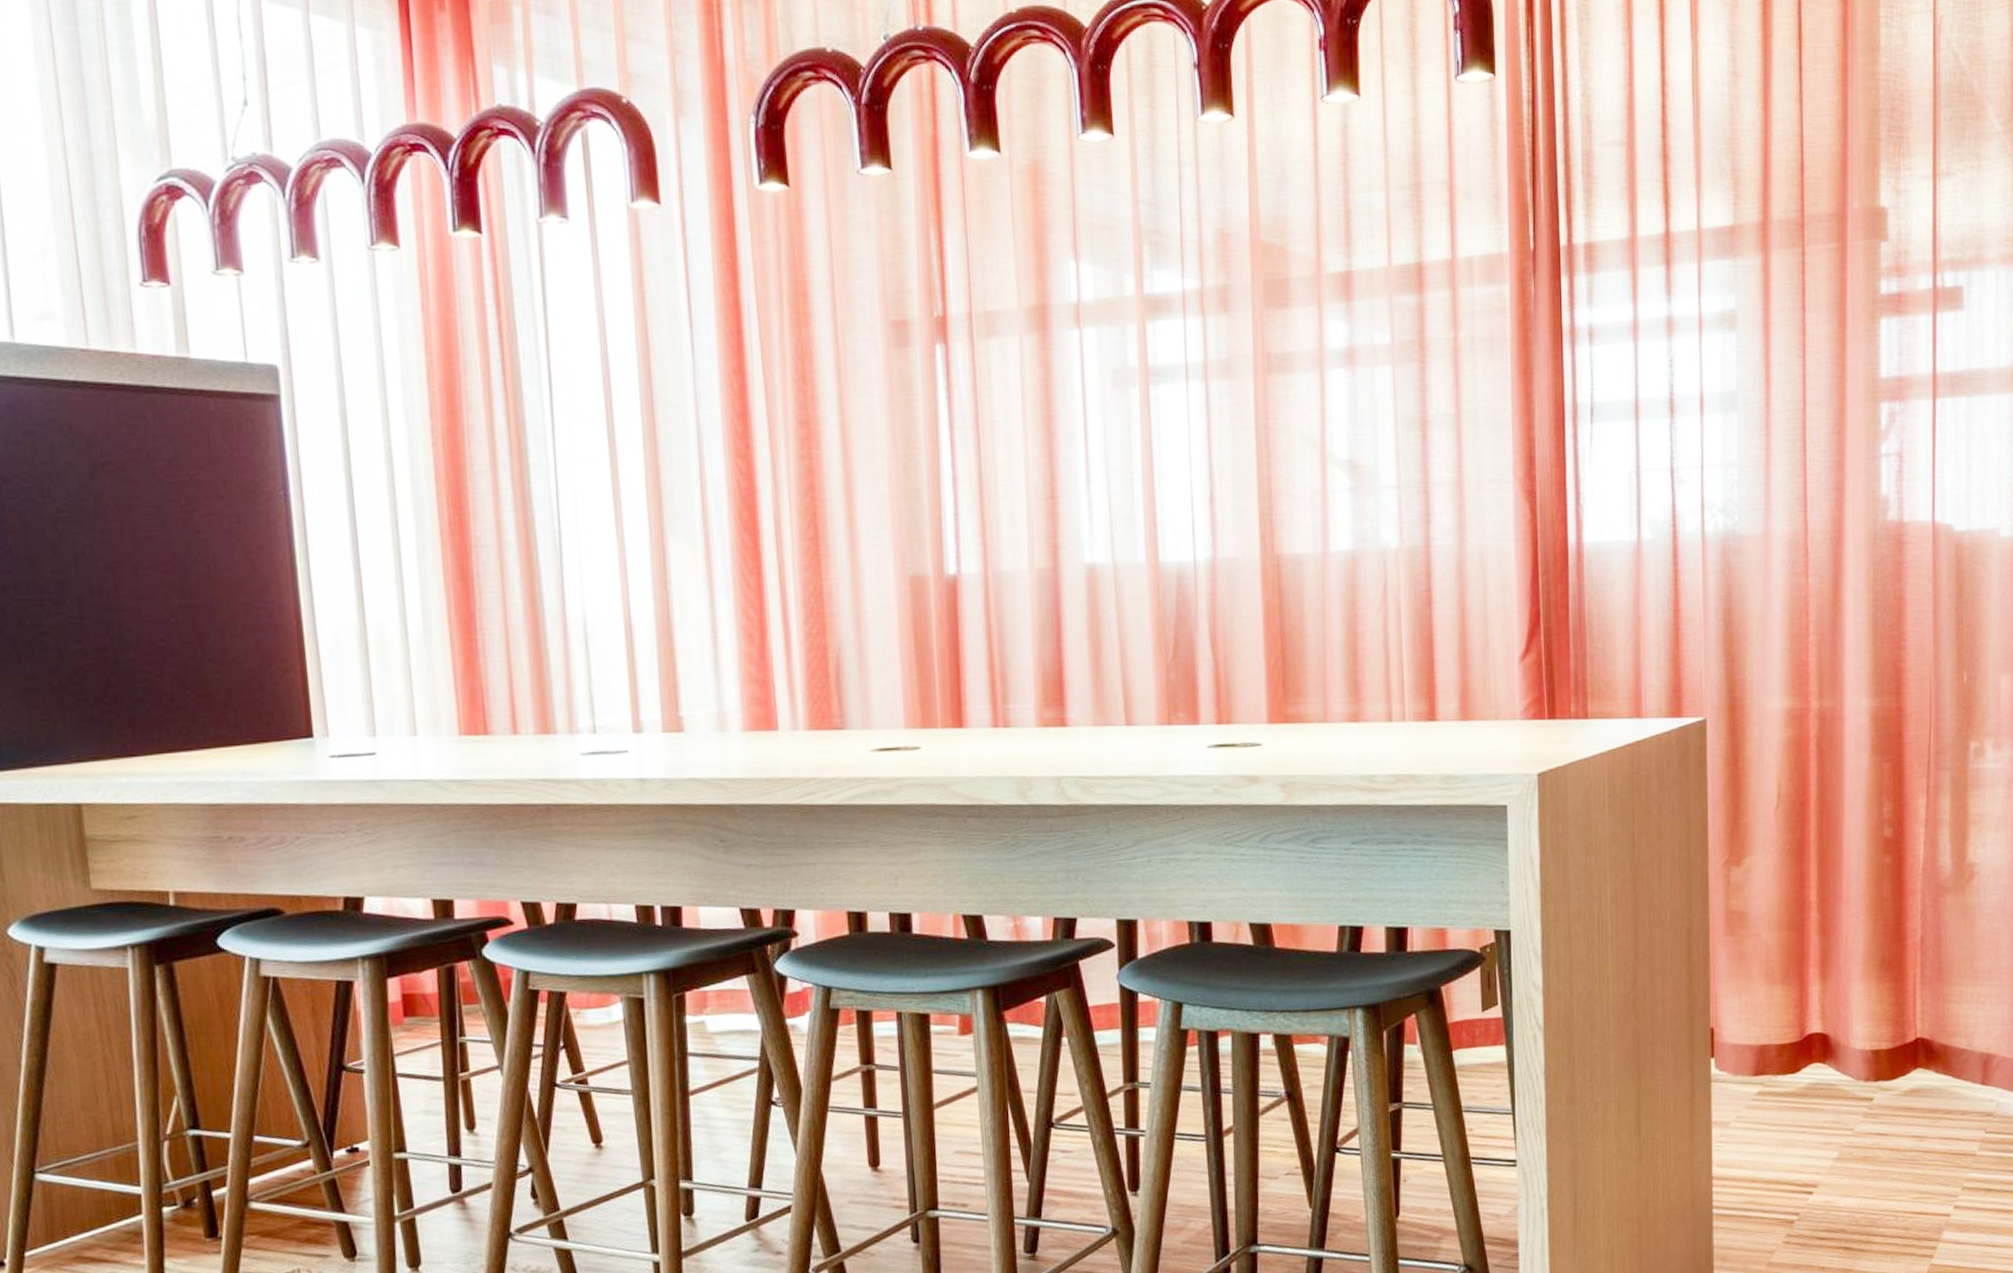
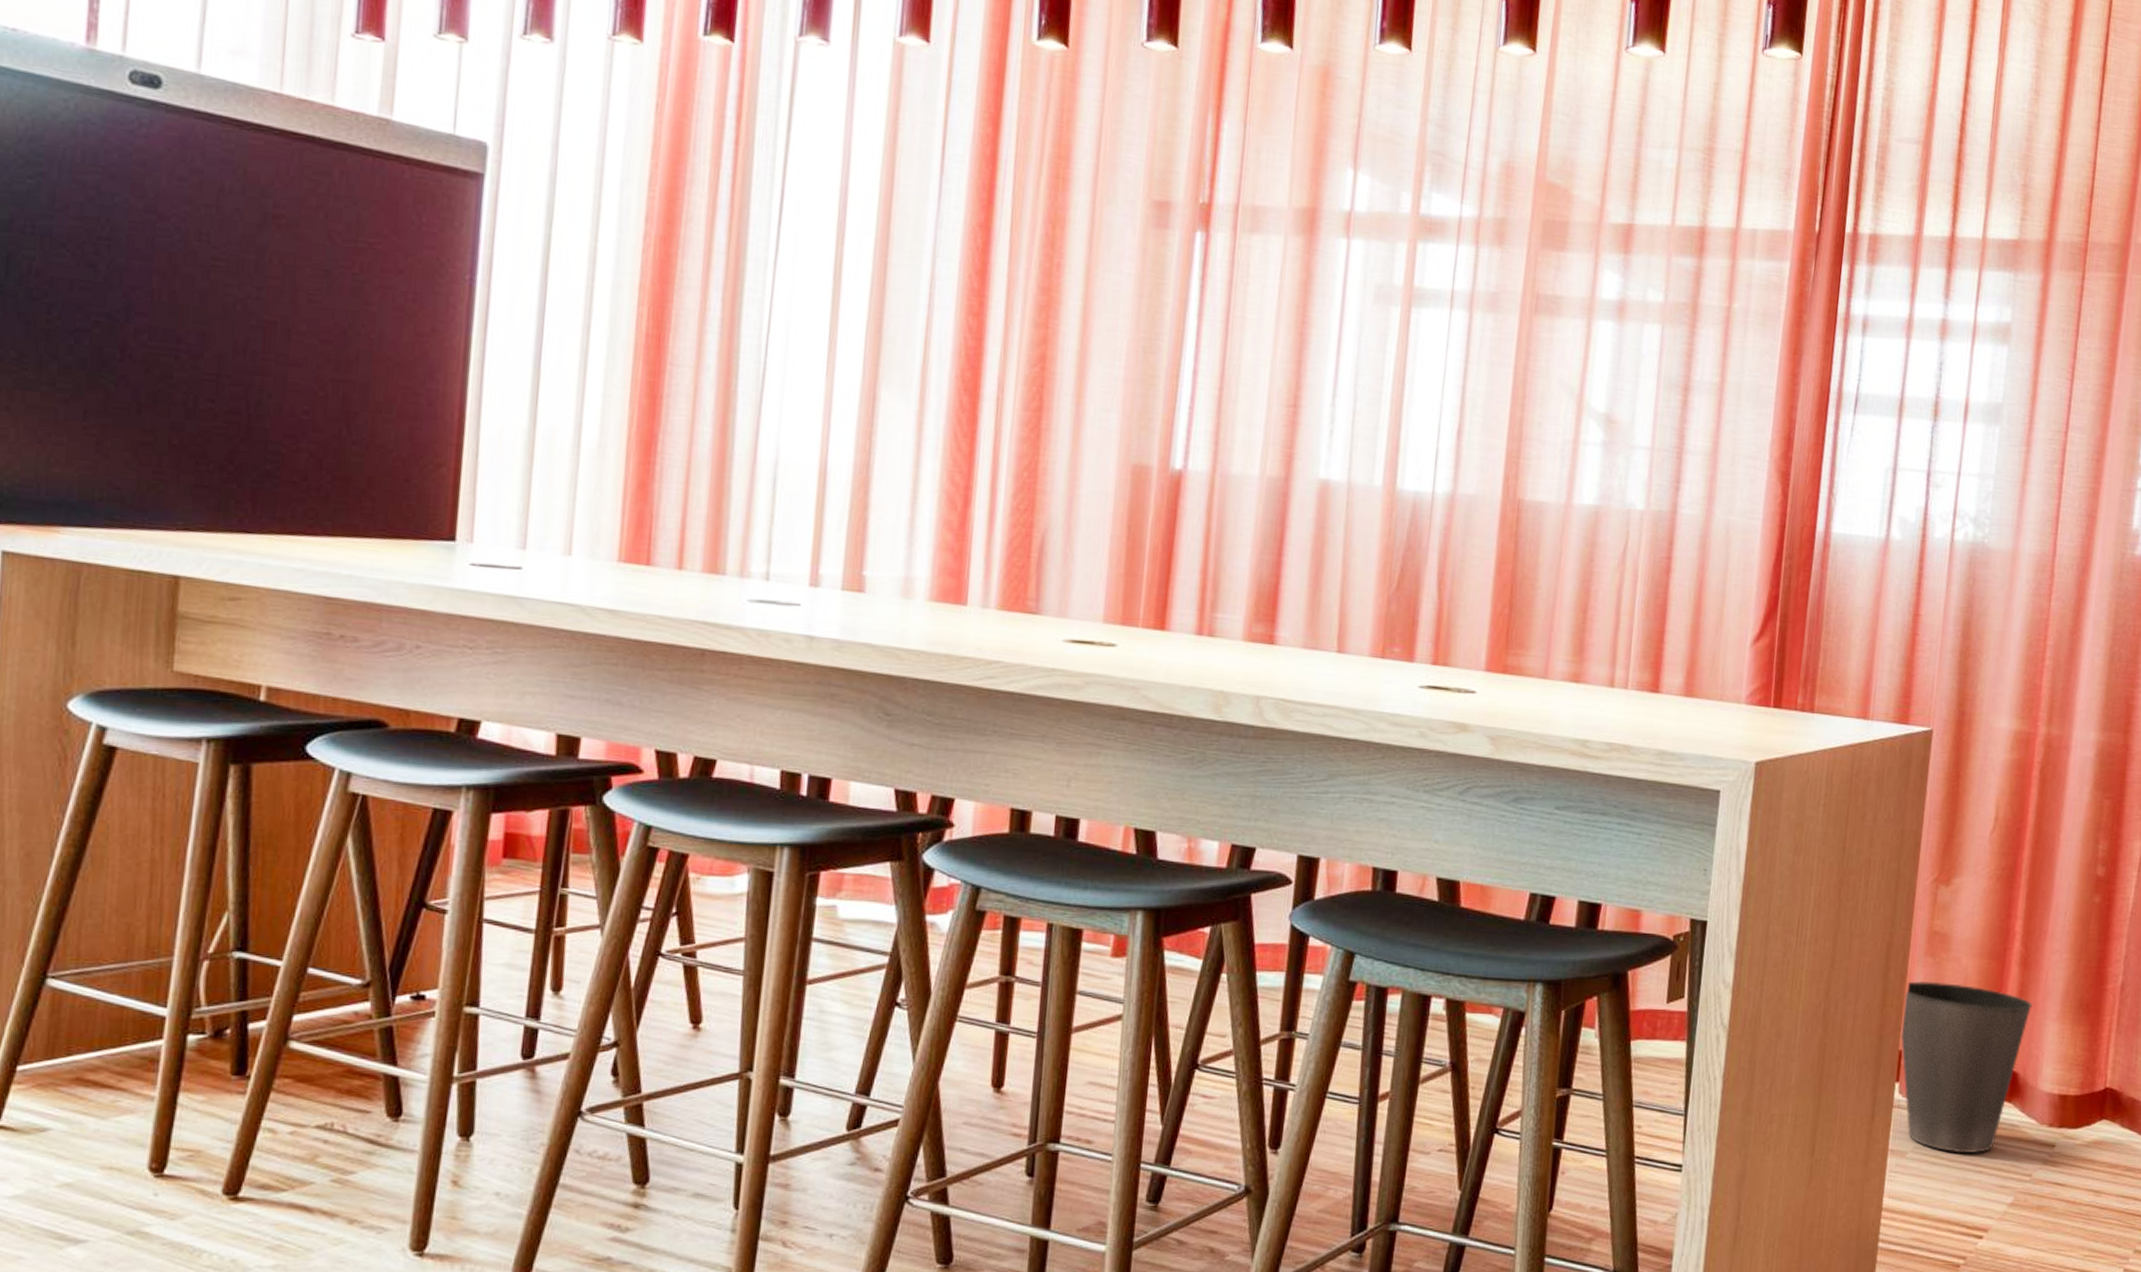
waste basket: none [1709,957,1835,1118] -> present [1900,980,2032,1154]

